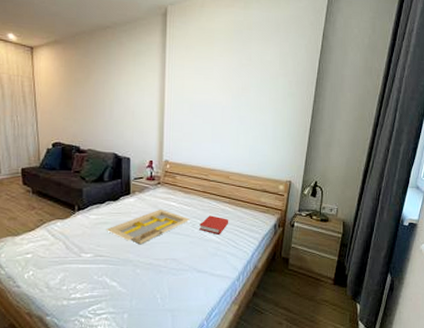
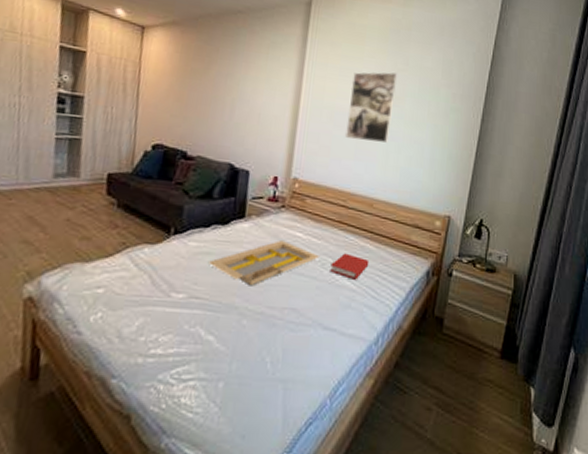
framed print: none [204,68,243,126] -> present [345,72,398,143]

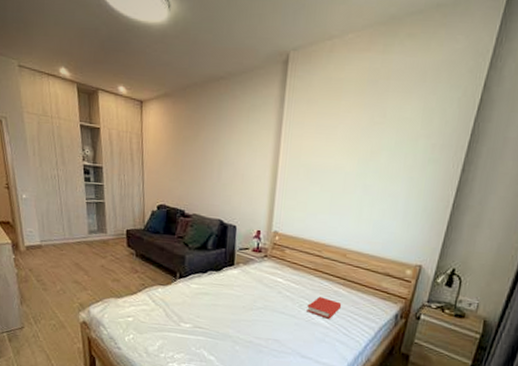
serving tray: present [209,240,319,286] -> none [207,285,297,321]
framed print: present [345,72,398,143] -> none [321,126,375,197]

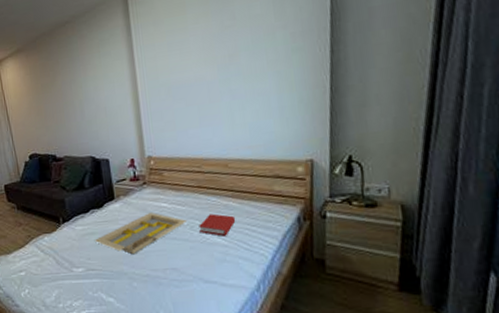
serving tray: none [207,285,297,321] -> present [95,213,187,255]

